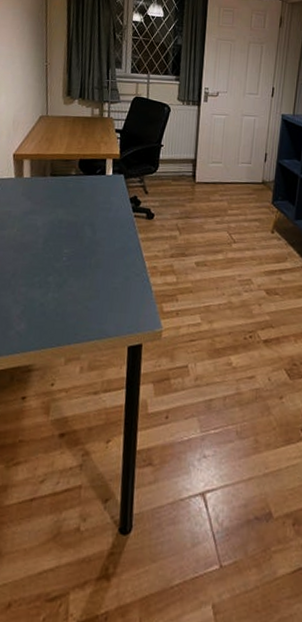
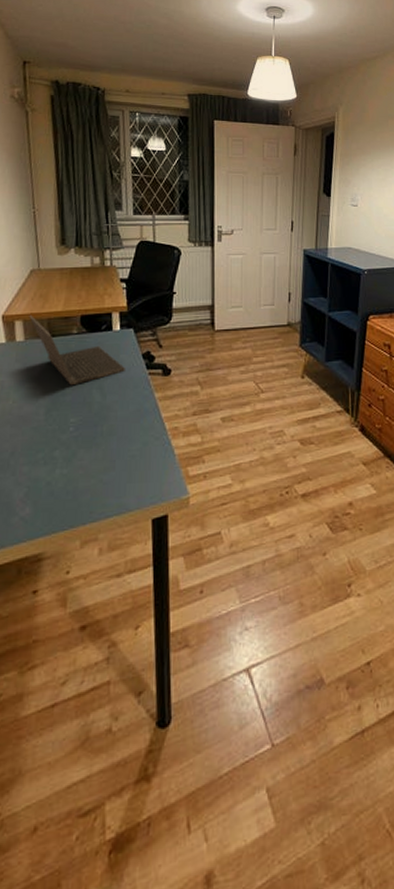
laptop computer: none [35,156,114,221] -> present [29,316,125,386]

